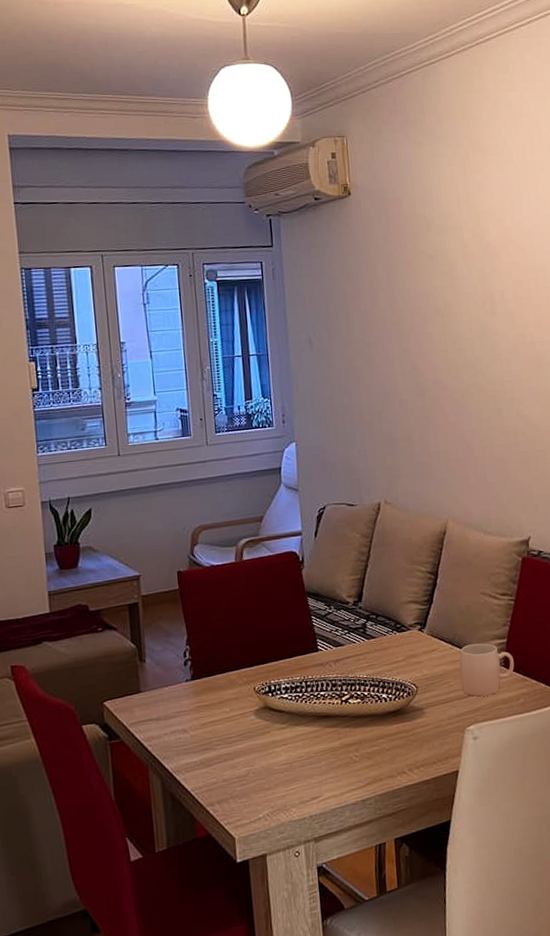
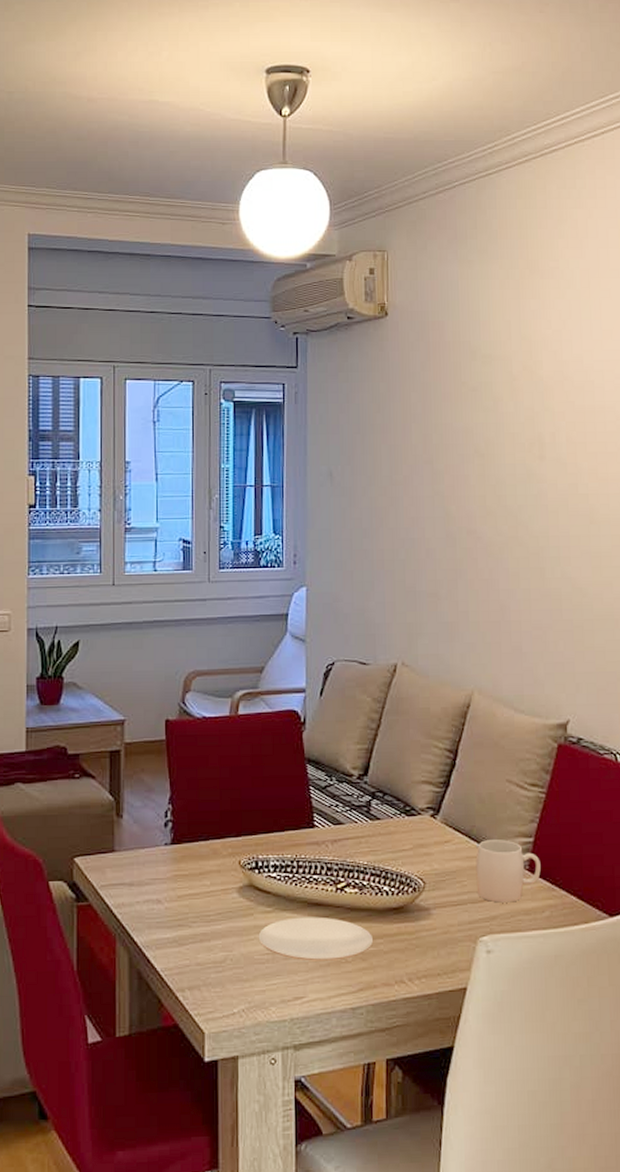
plate: none [276,726,376,766] -> present [258,917,373,961]

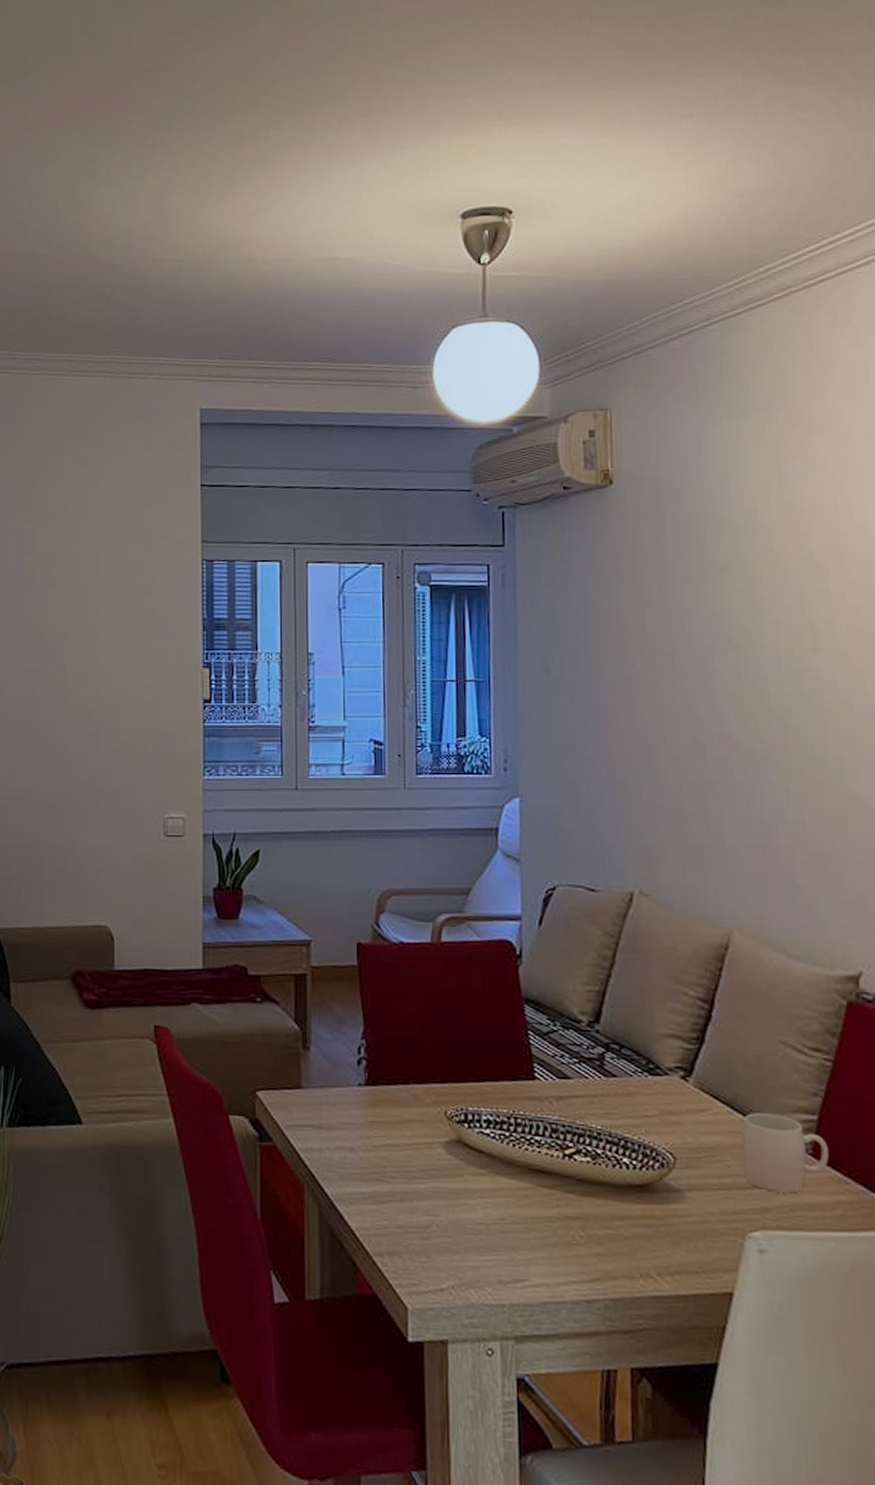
plate: present [258,917,373,961] -> none [469,1184,610,1241]

